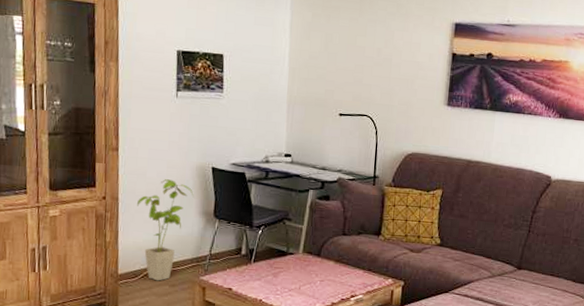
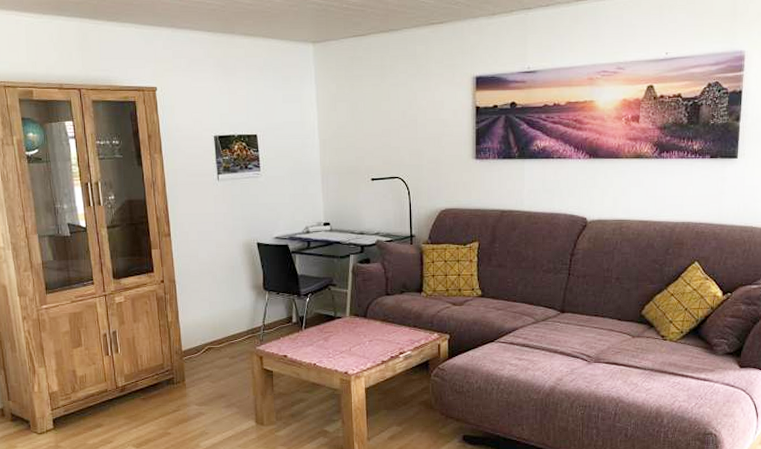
house plant: present [136,179,194,281] -> none [192,258,243,354]

